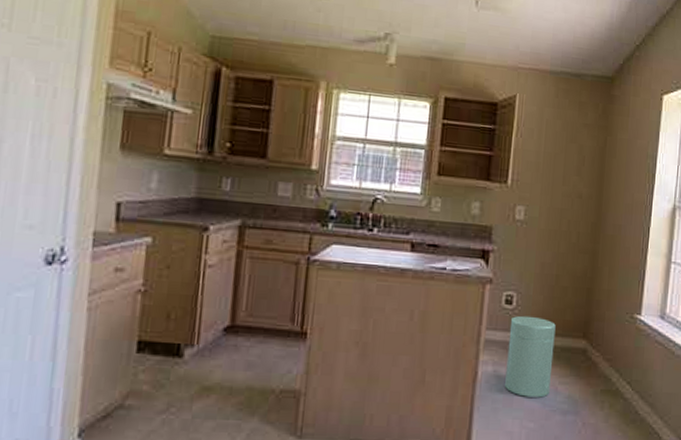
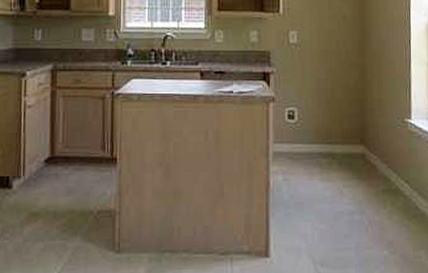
trash can: present [505,315,556,398] -> none [294,128,336,201]

